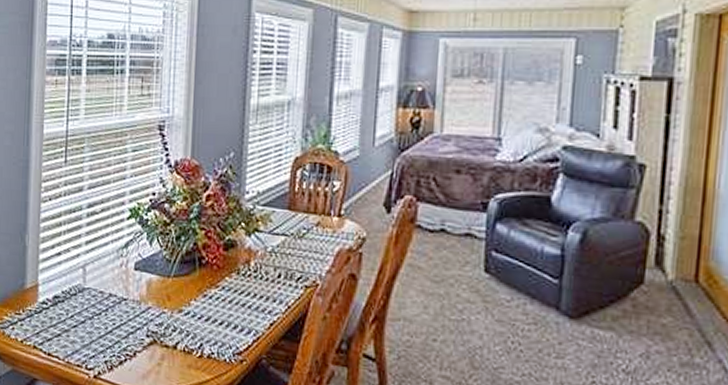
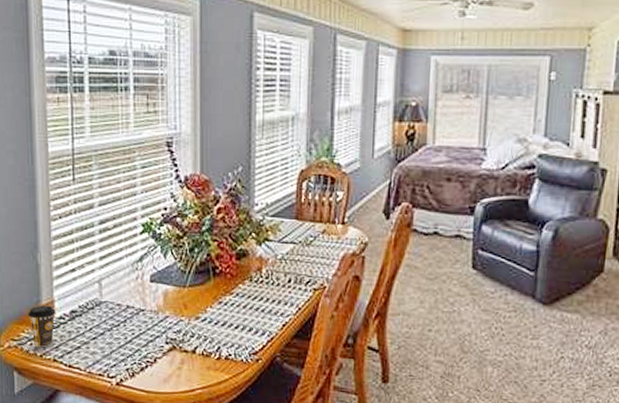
coffee cup: none [12,288,39,333] -> present [28,305,56,348]

